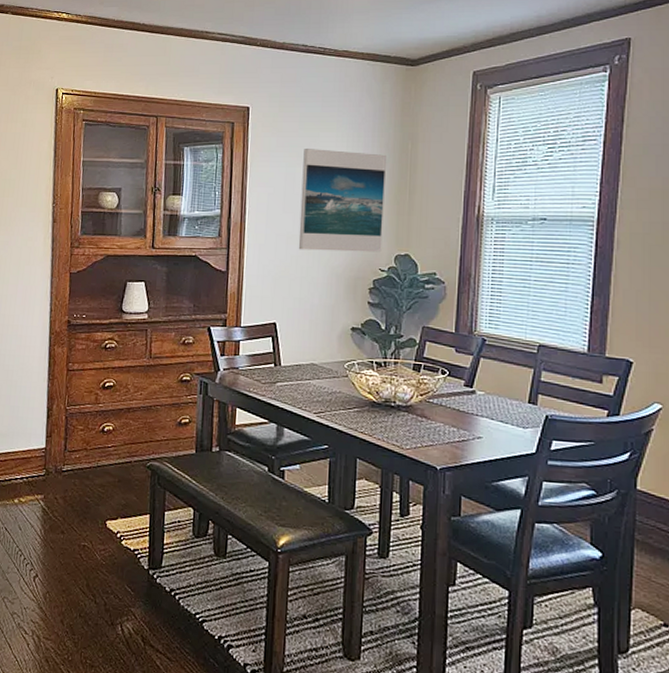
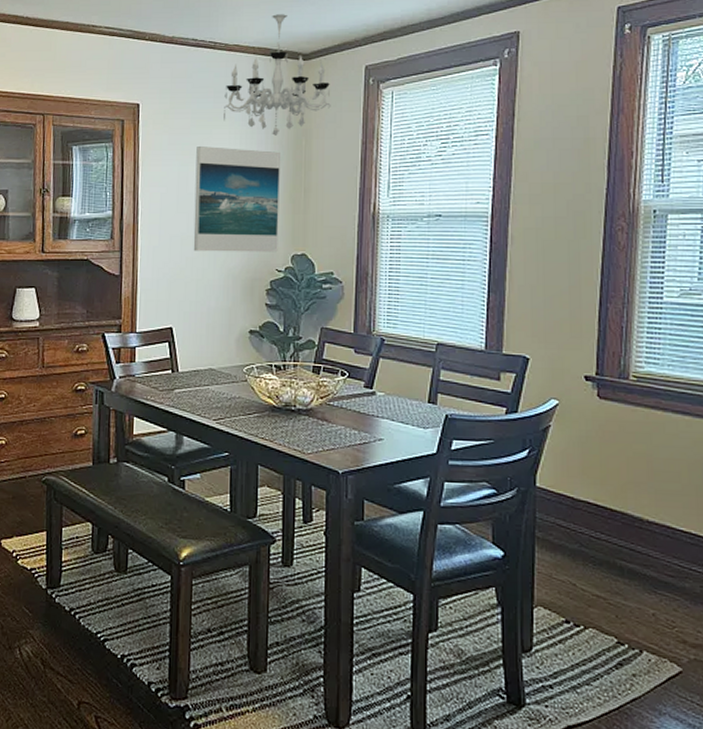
chandelier: none [331,21,438,139] -> present [224,14,331,136]

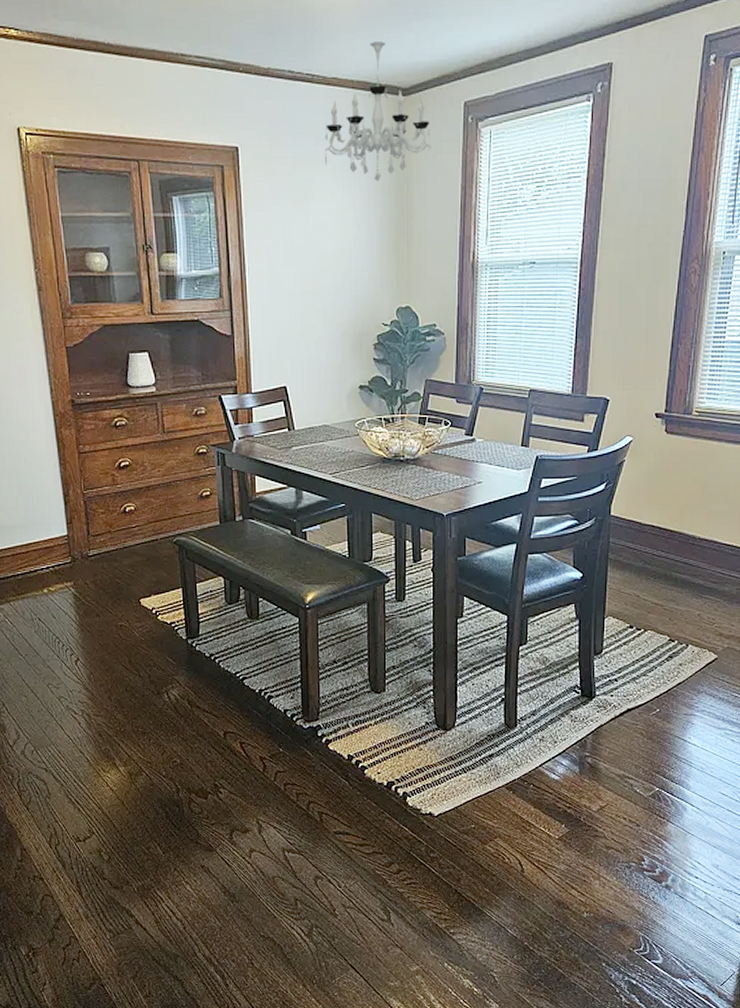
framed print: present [193,146,282,253] -> none [299,194,384,308]

